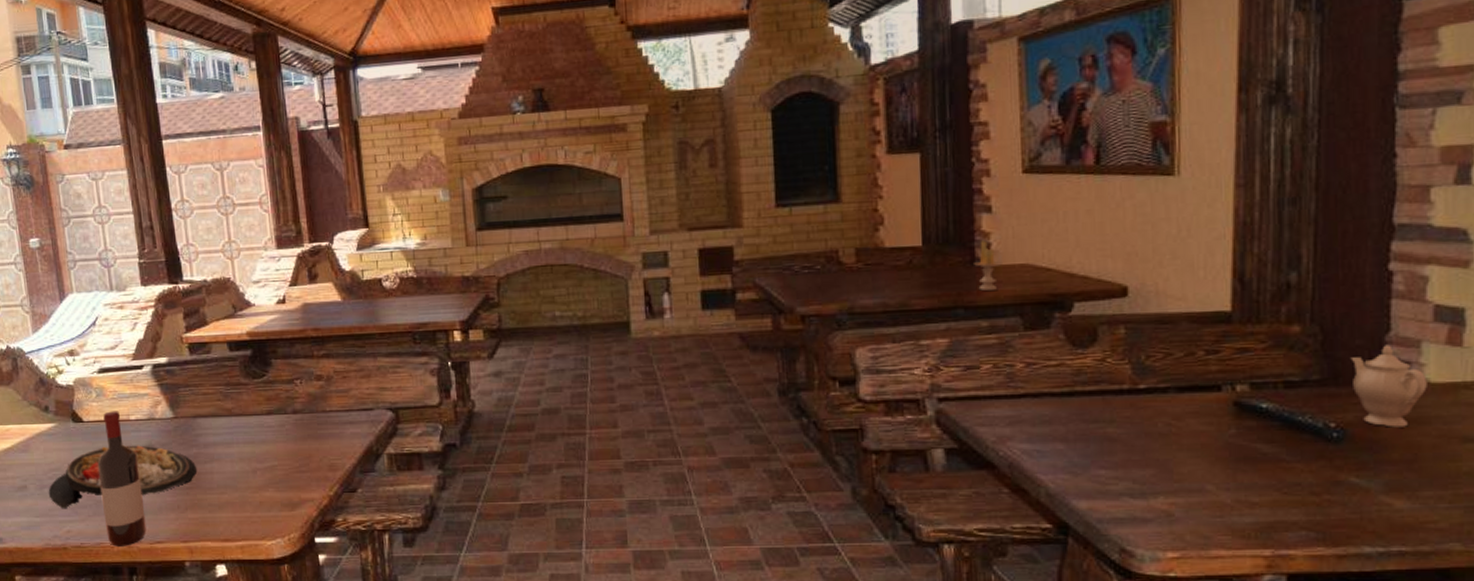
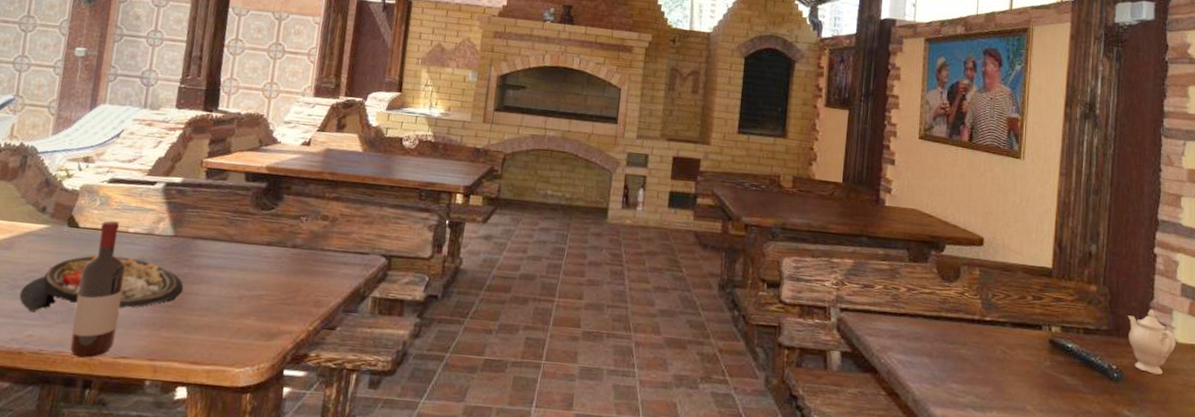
candle: present [972,240,1002,291] -> none [877,186,898,226]

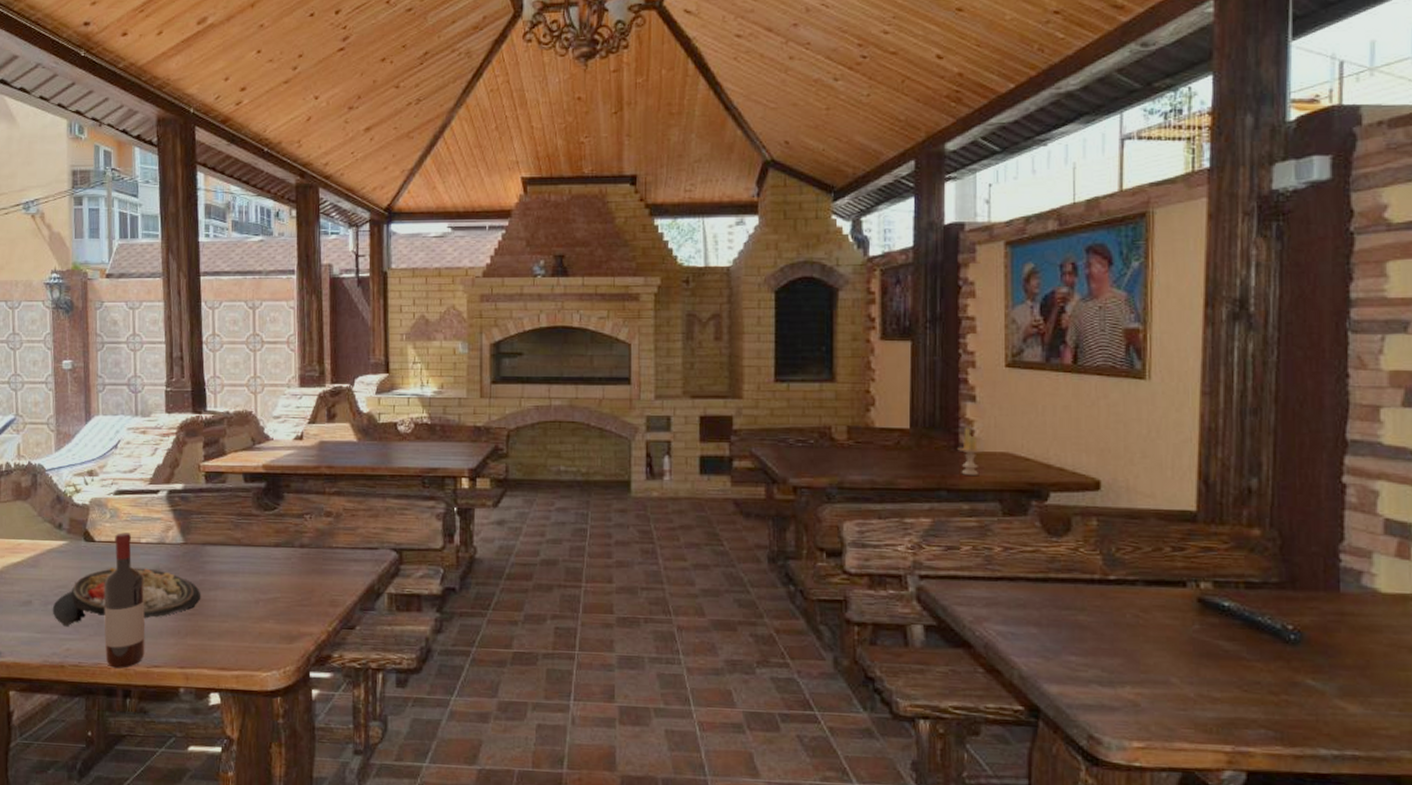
candle: none [877,186,898,226] -> present [956,428,984,475]
teapot: present [1128,309,1176,375] -> none [1307,553,1378,634]

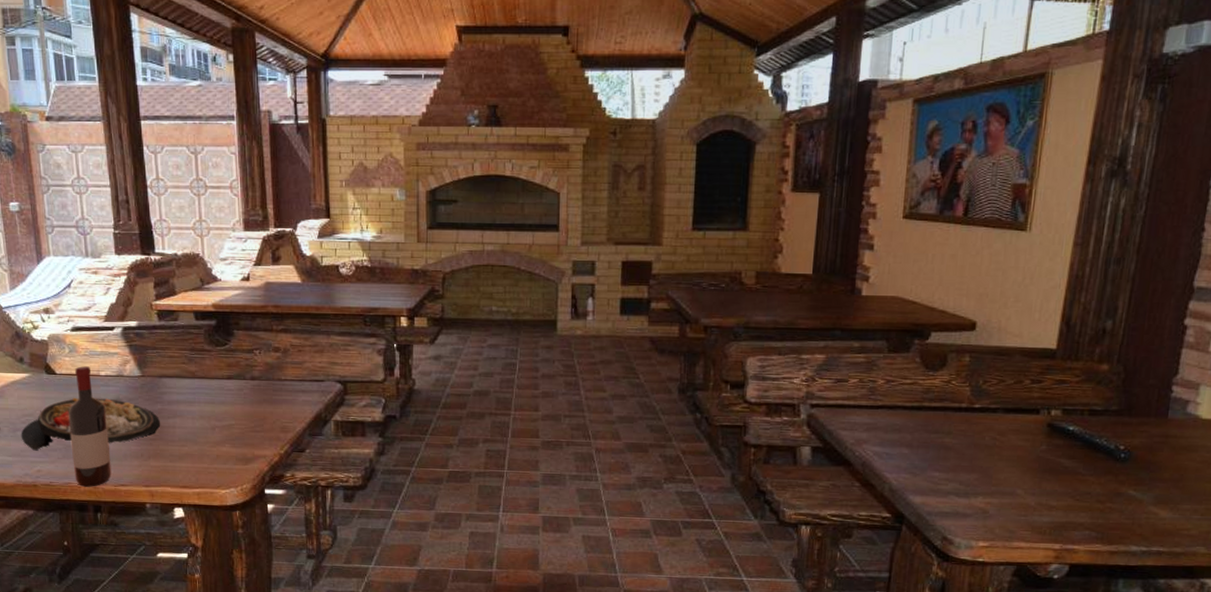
candle: present [956,428,984,475] -> none [852,274,877,317]

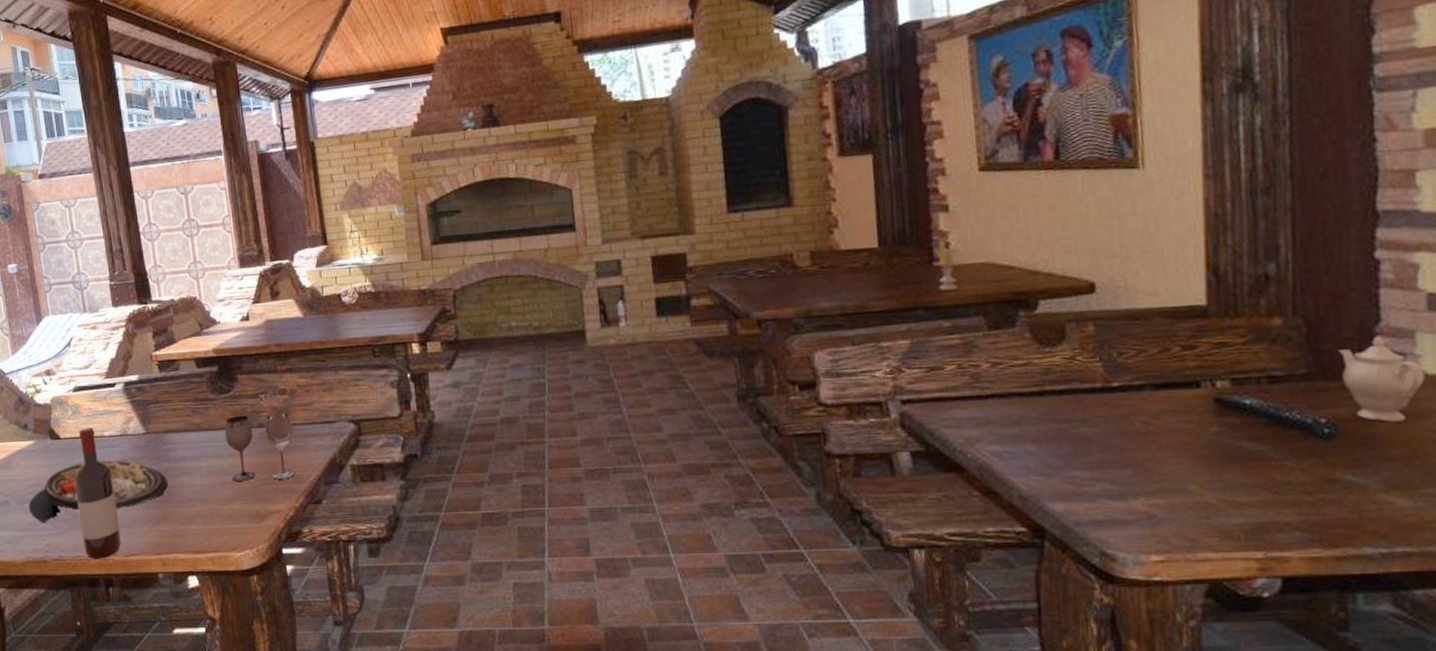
wineglass: none [218,367,284,428] -> present [224,413,296,481]
candle: none [852,274,877,317] -> present [931,240,962,291]
teapot: none [1142,385,1200,453] -> present [1338,336,1425,422]

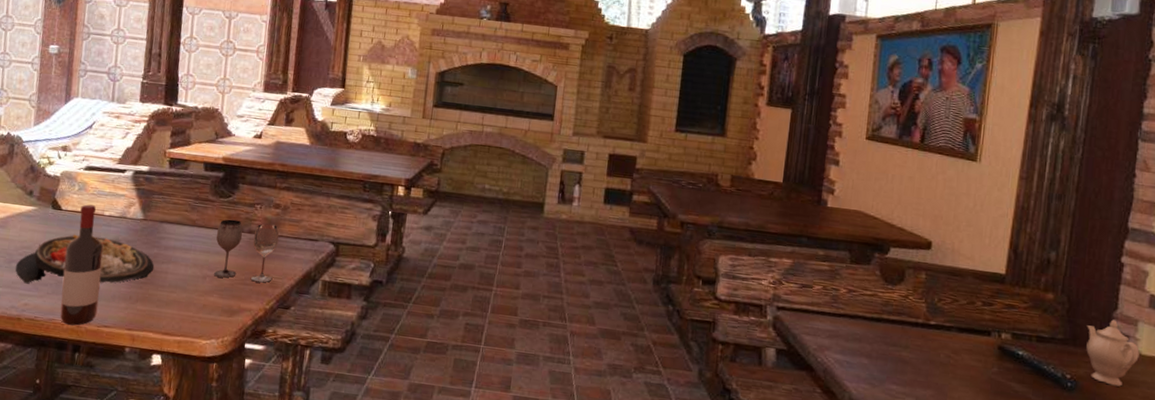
candle: present [931,240,962,291] -> none [818,186,841,227]

